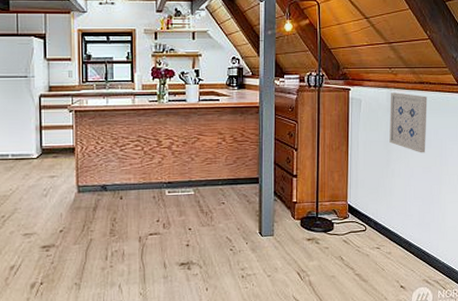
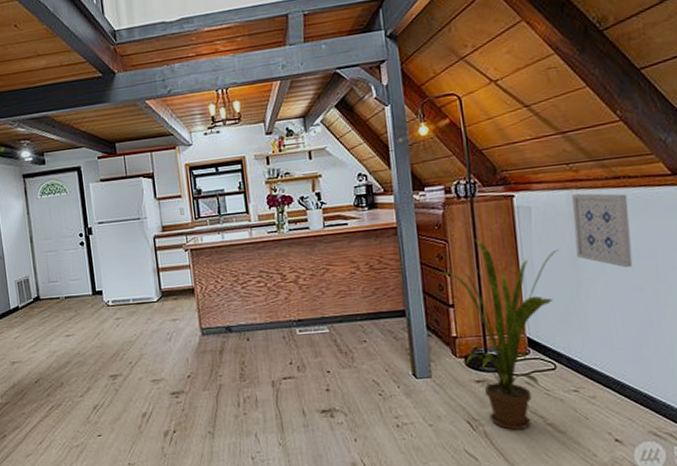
house plant: none [289,122,377,280] -> present [440,239,558,431]

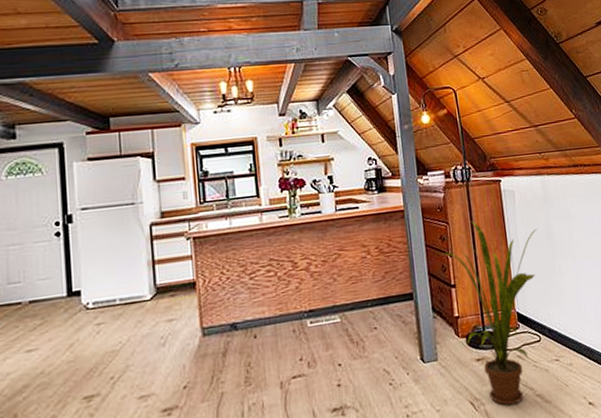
wall art: present [572,193,633,268] -> none [545,178,592,244]

